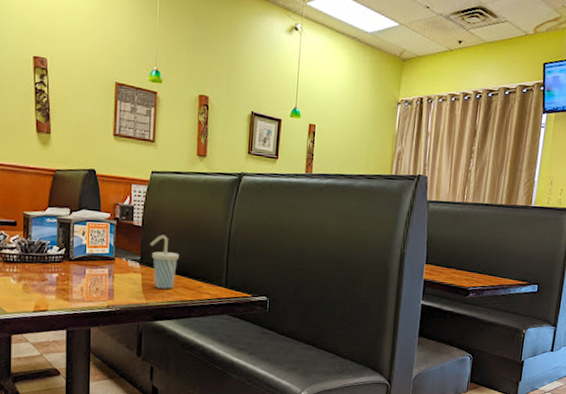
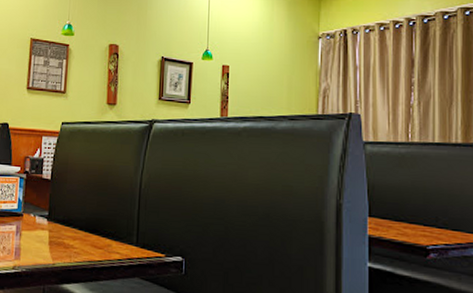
cup: present [150,235,180,289] -> none [58,188,88,248]

